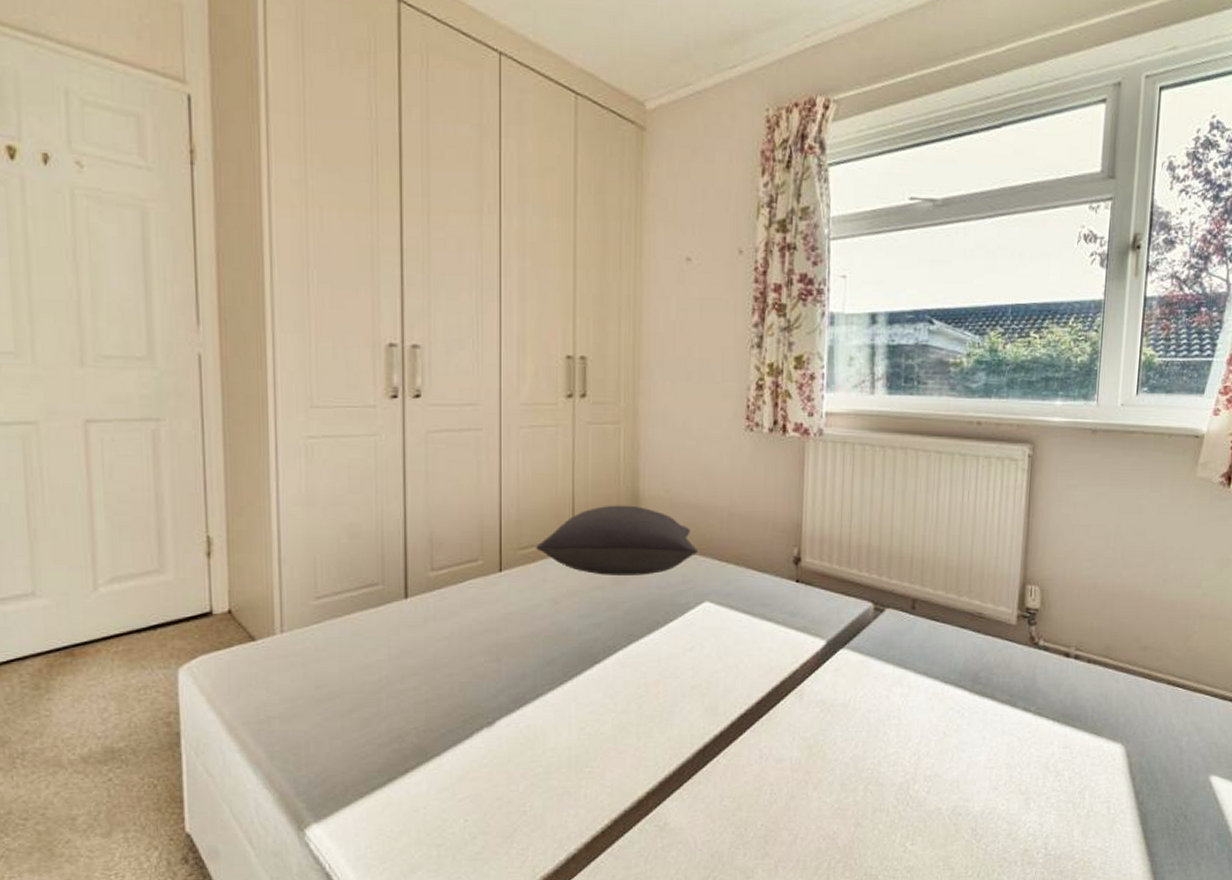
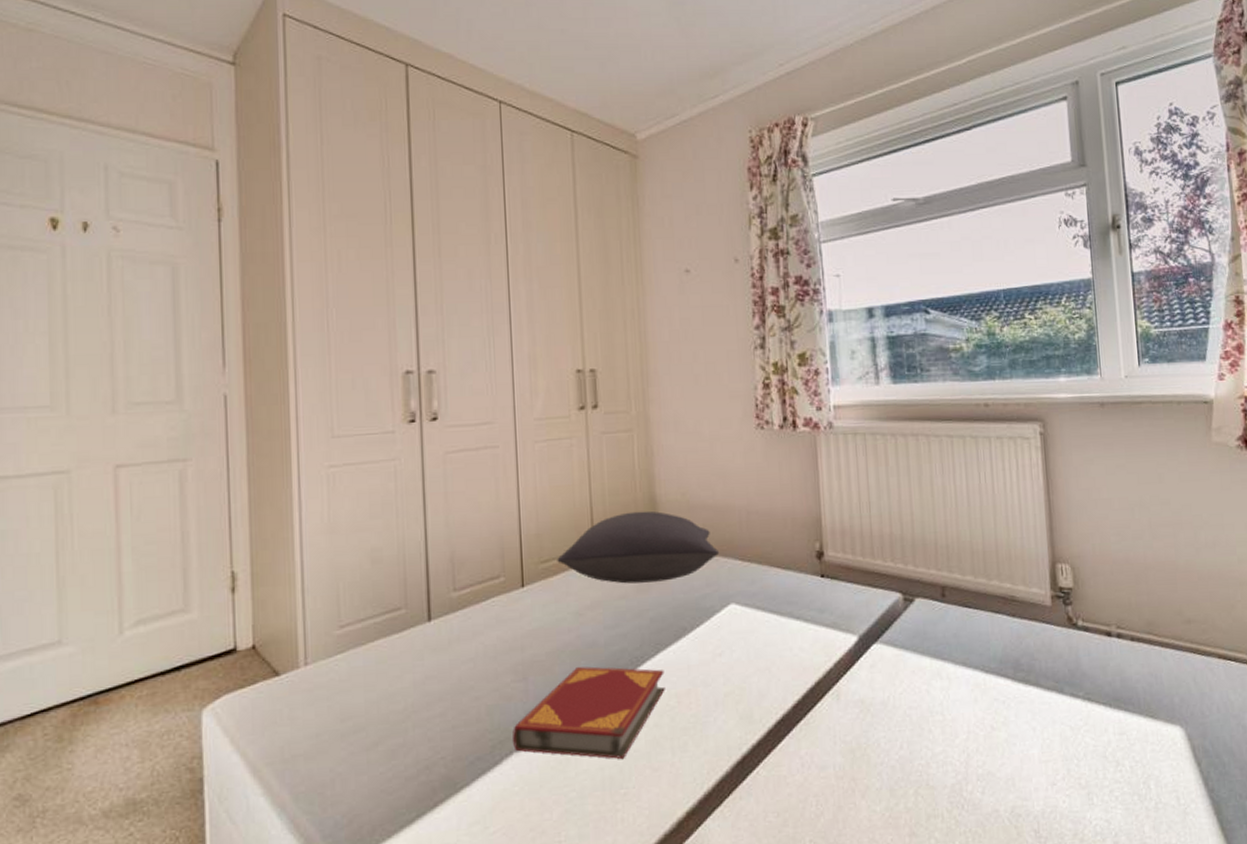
hardback book: none [484,652,635,740] -> present [513,666,665,759]

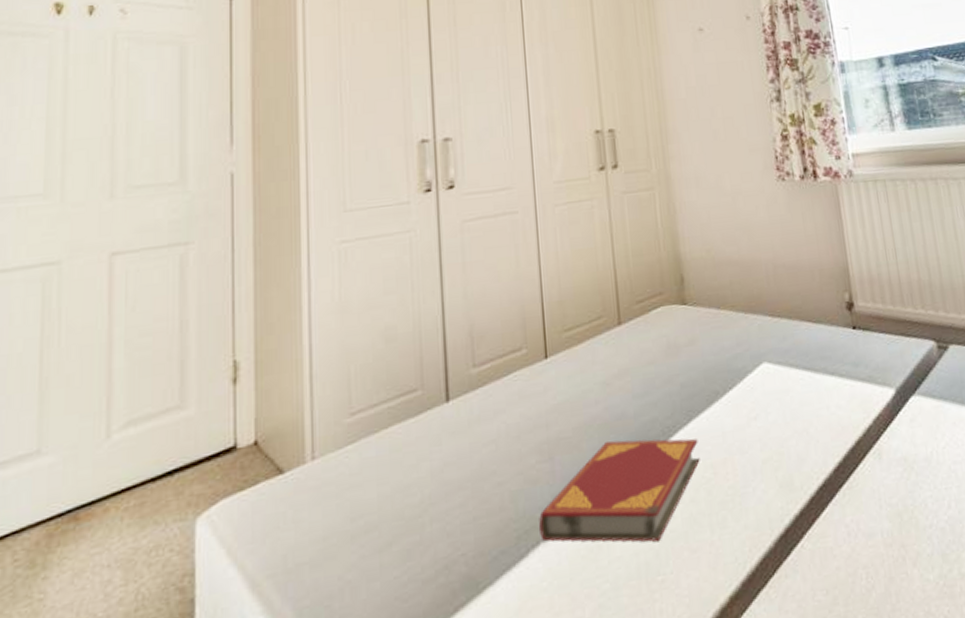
pillow: present [557,511,720,584] -> none [581,270,749,349]

